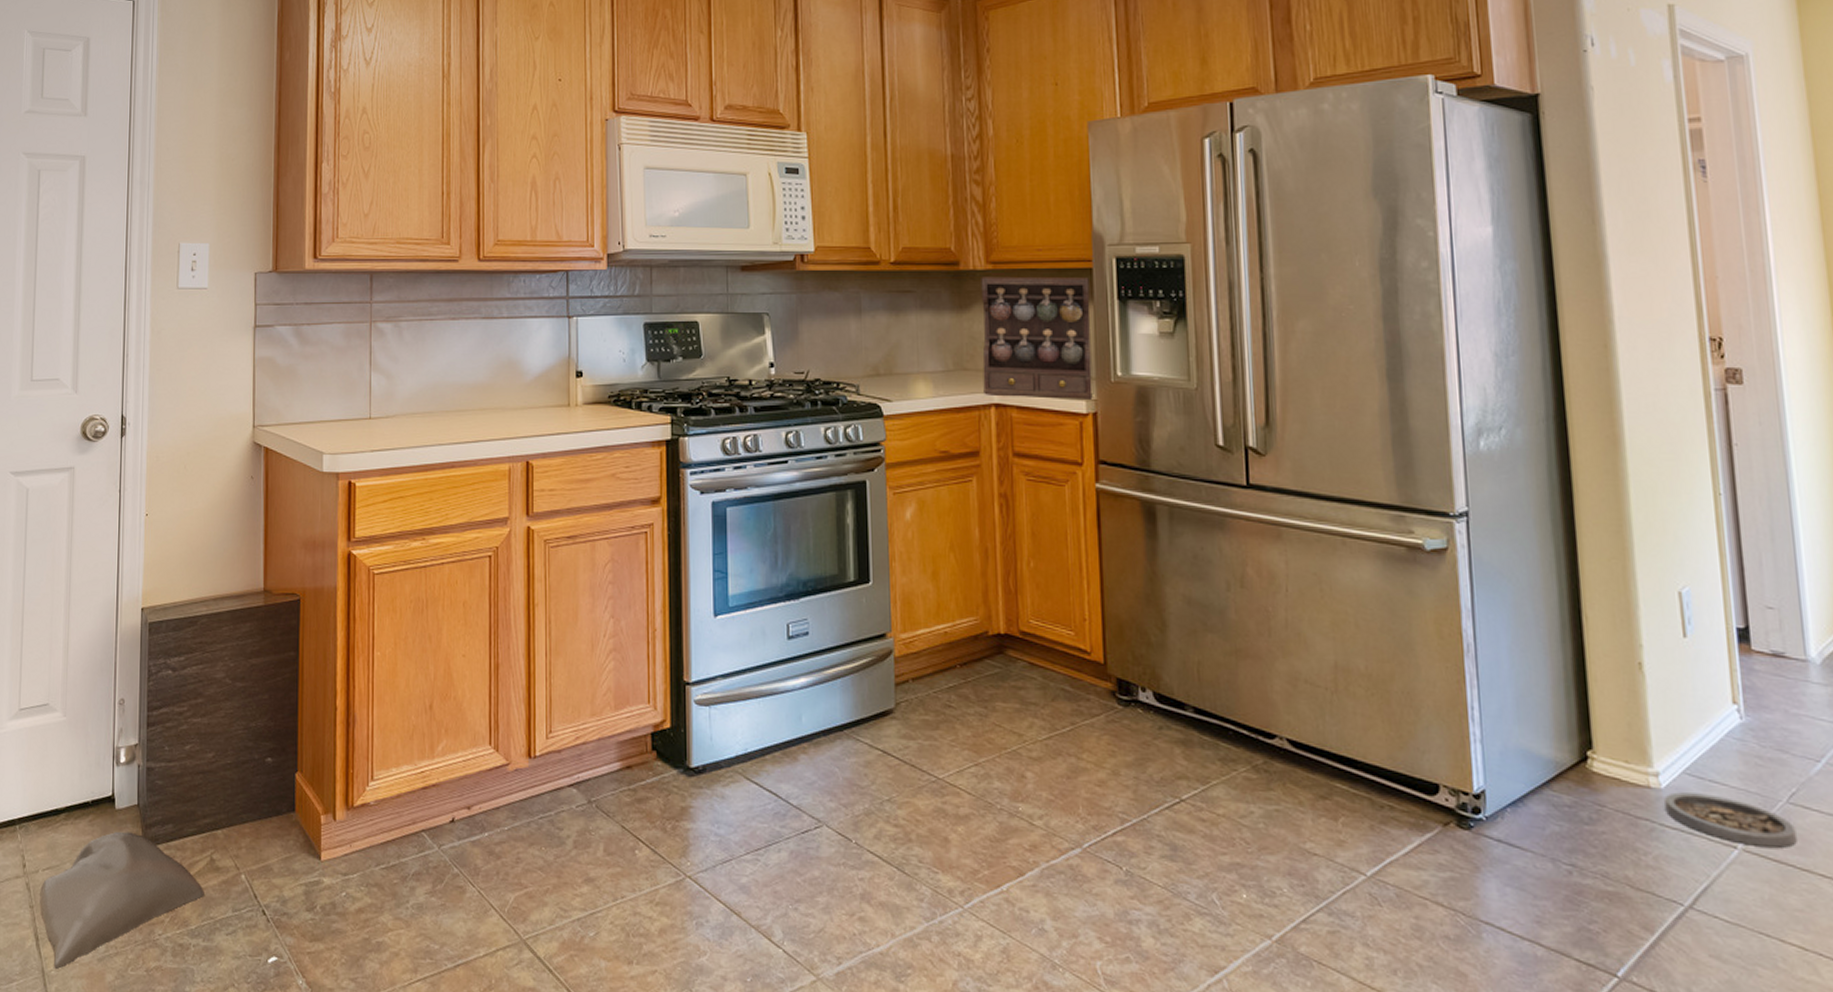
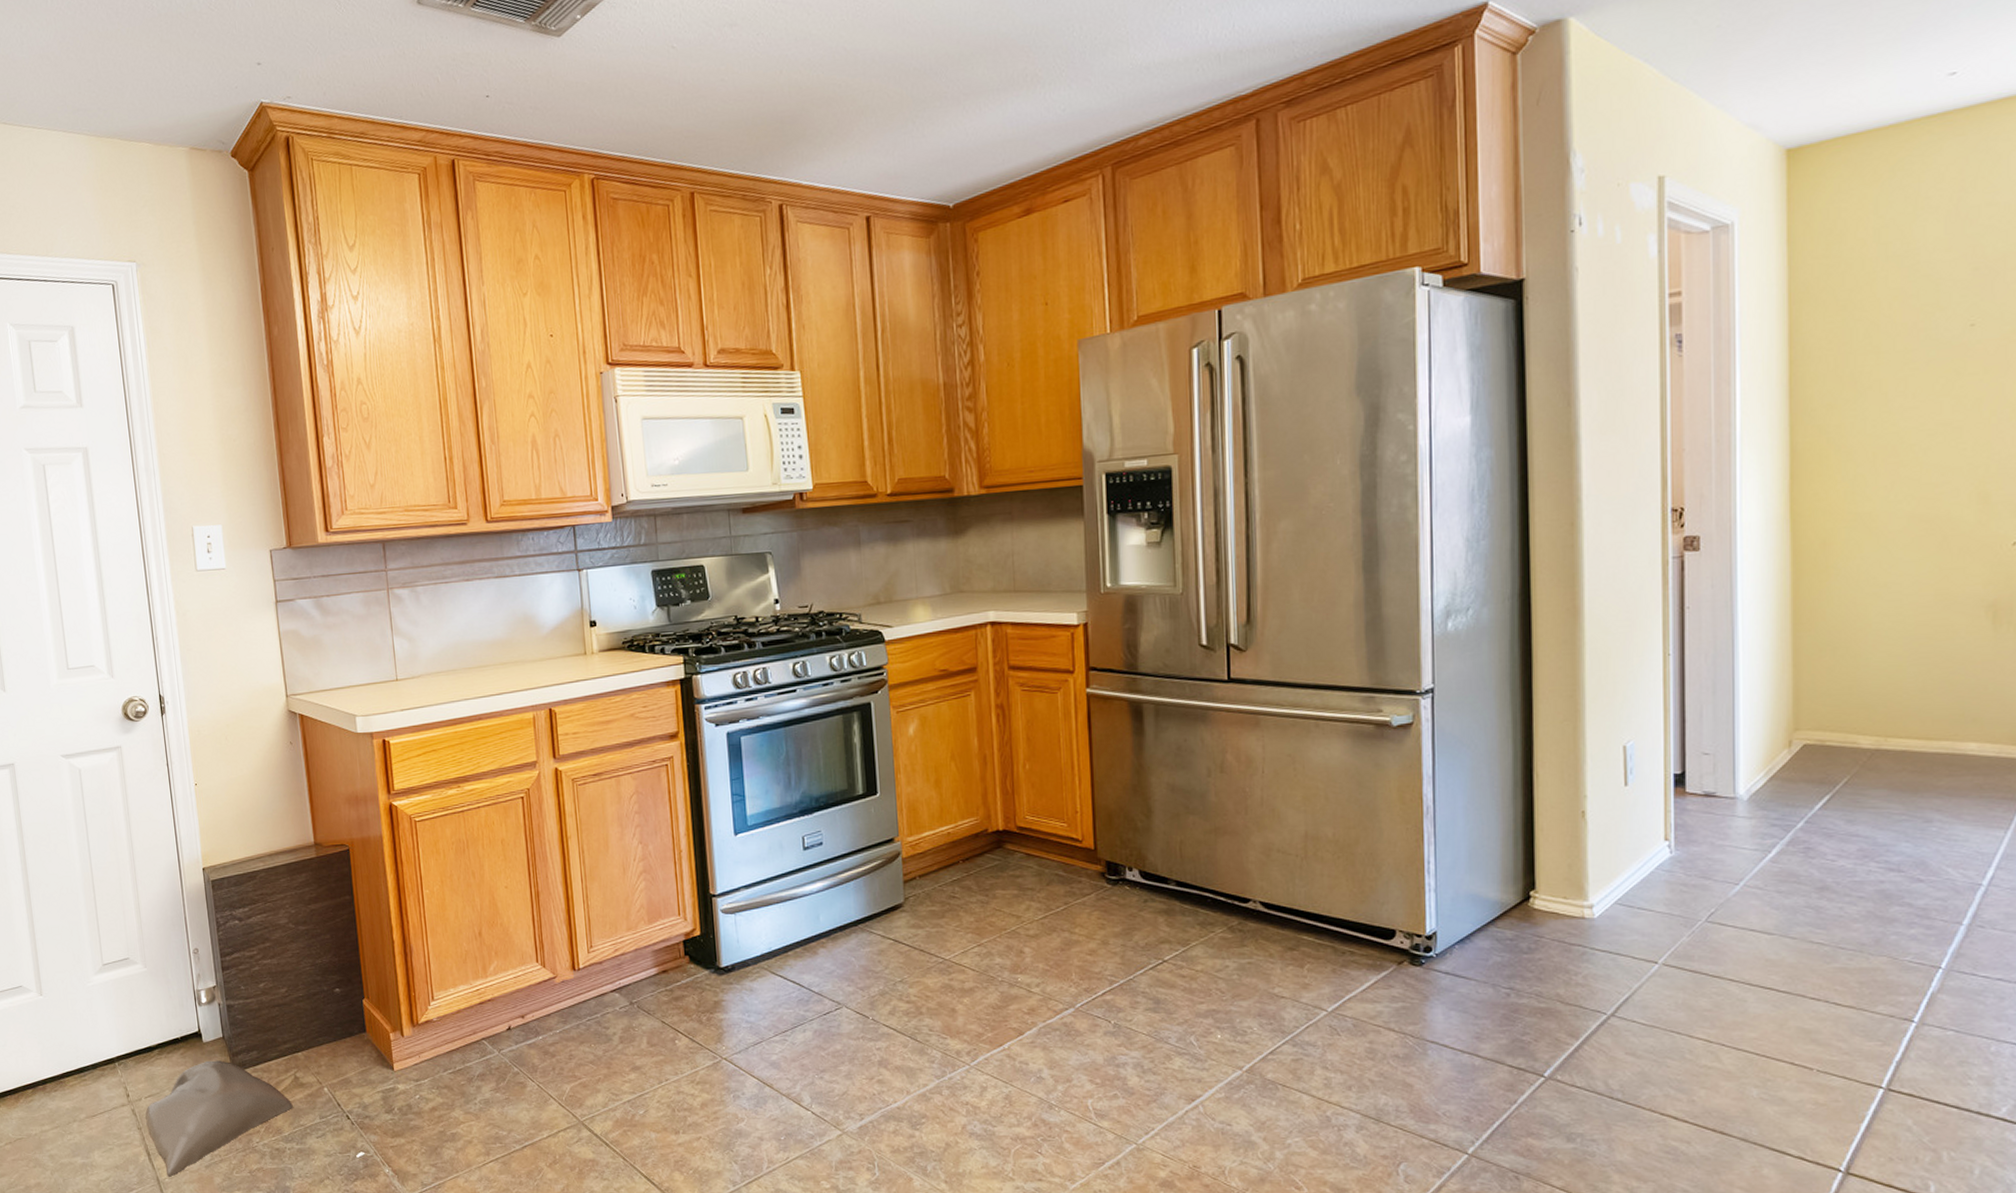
spice rack: present [981,276,1093,401] -> none [975,495,1084,615]
pet bowl: present [1664,792,1797,848] -> none [1597,919,1711,960]

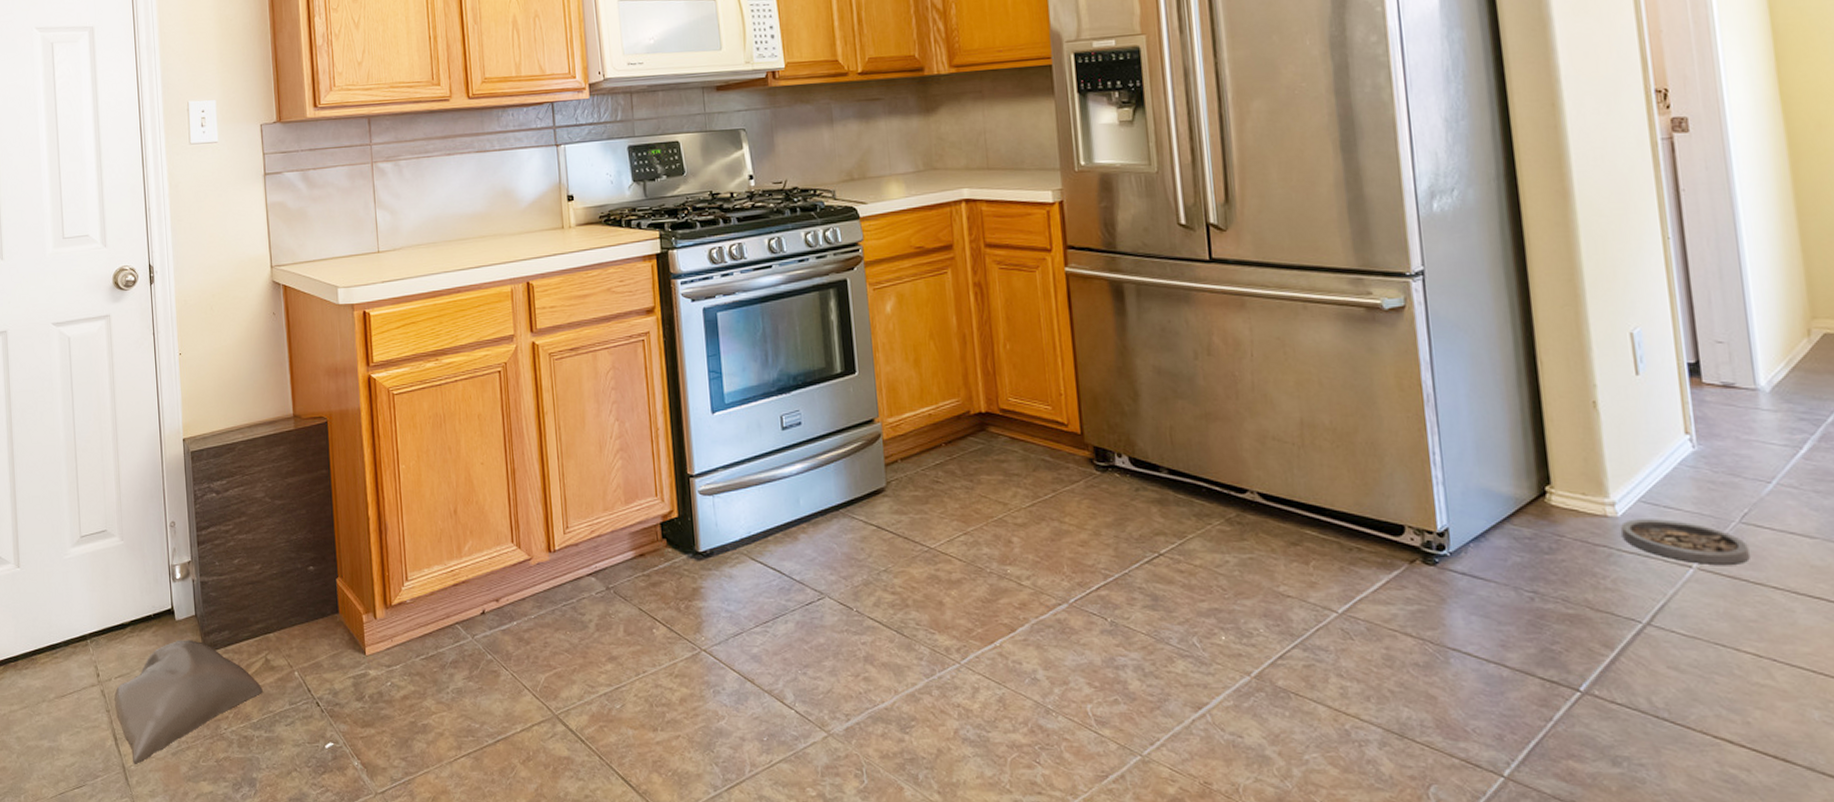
pet bowl: none [1597,919,1711,960] -> present [1621,519,1750,564]

